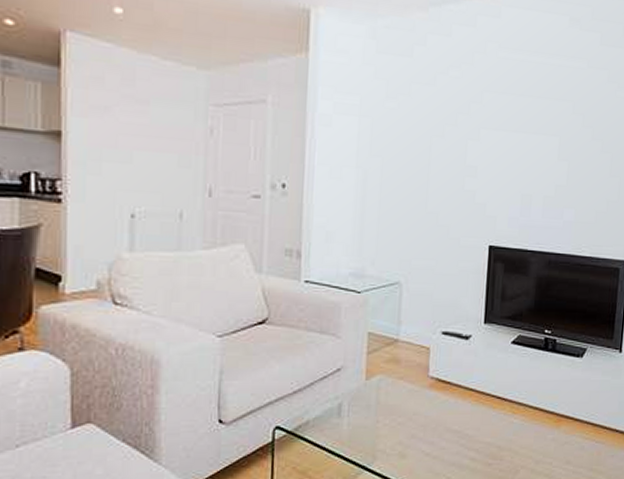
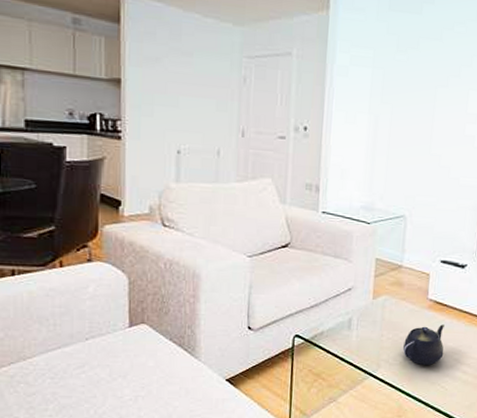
teapot: none [401,405,449,455] -> present [402,324,444,366]

